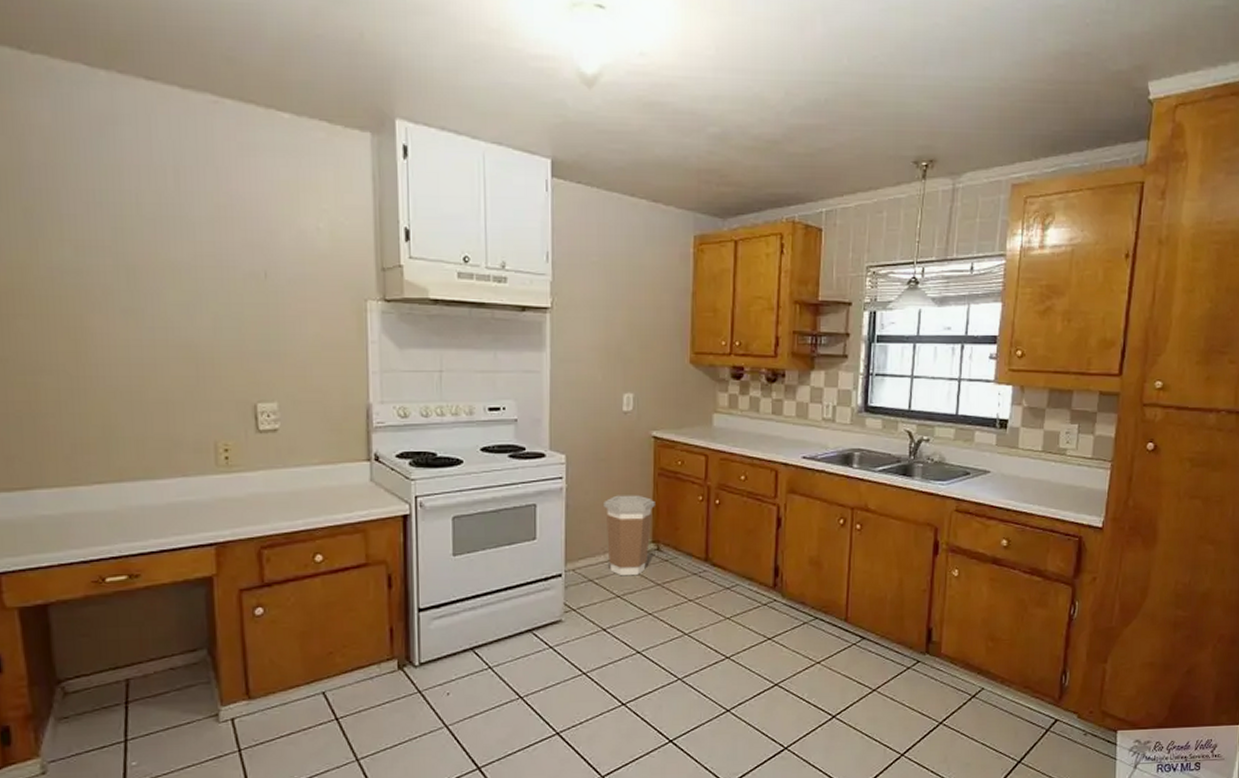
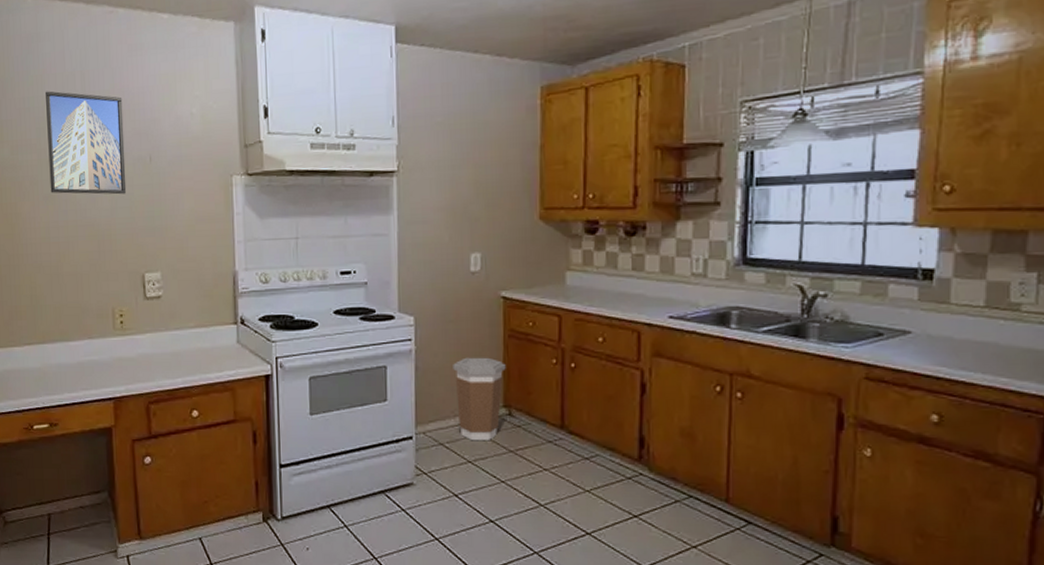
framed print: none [125,185,235,313] -> present [46,91,127,195]

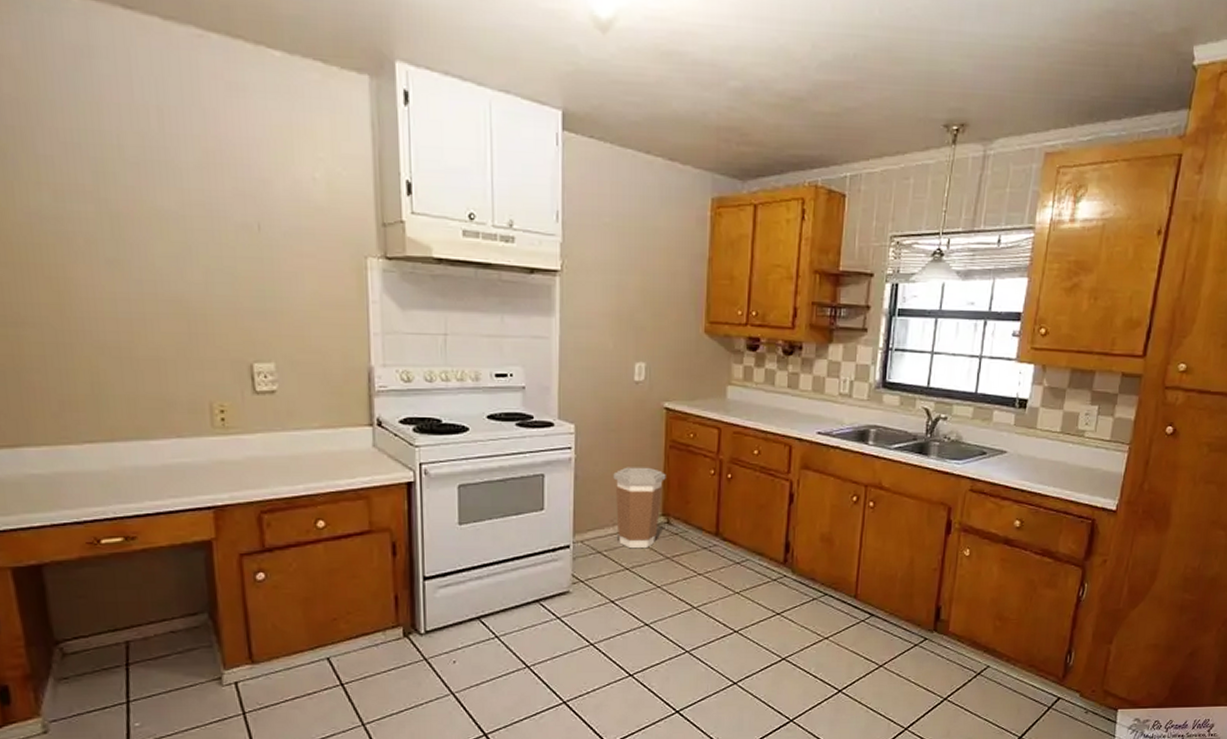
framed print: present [46,91,127,195] -> none [105,124,227,267]

